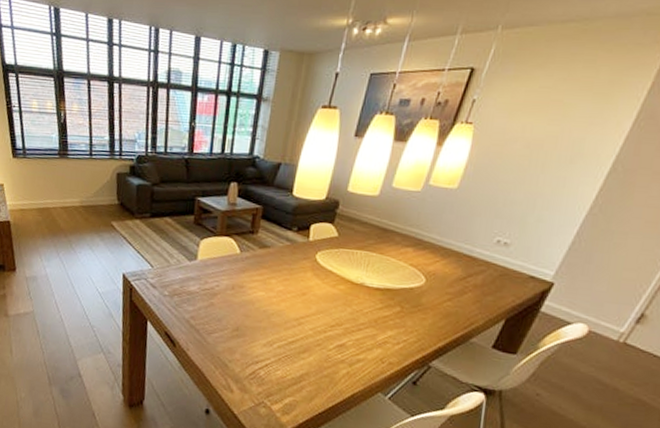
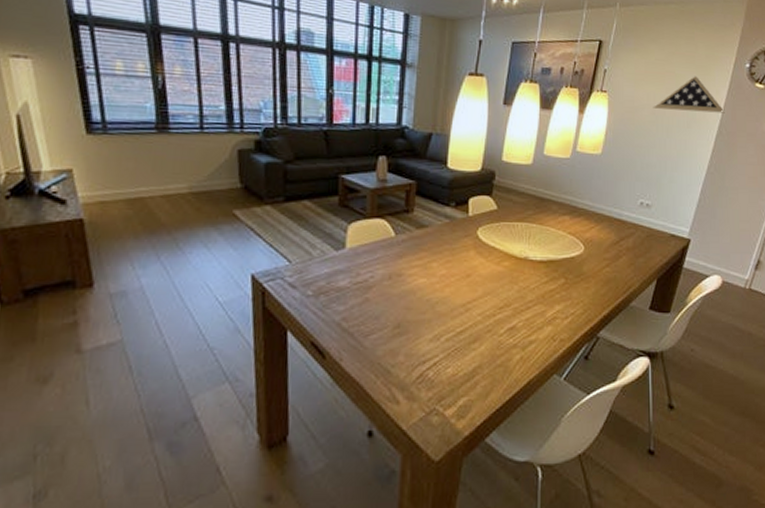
display case: none [528,105,626,148] -> present [653,76,725,113]

